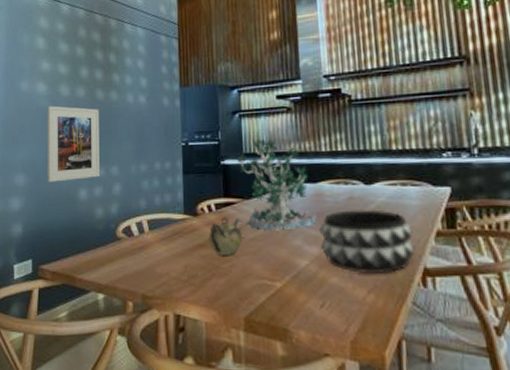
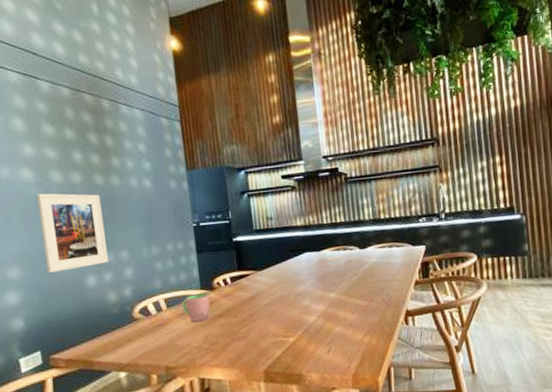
cup: none [163,218,193,249] -> present [181,293,210,322]
teapot: present [208,216,242,255] -> none [226,287,258,322]
plant: present [237,139,317,231] -> none [248,215,322,296]
decorative bowl: present [318,209,415,275] -> none [323,269,399,321]

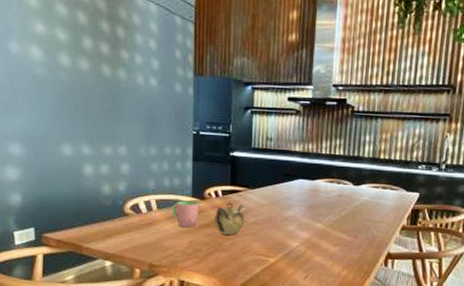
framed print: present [36,193,108,273] -> none [43,74,107,156]
teapot: none [226,287,258,322] -> present [213,202,245,235]

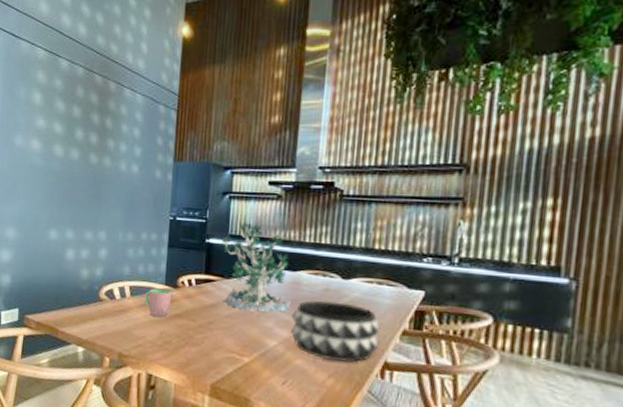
teapot: present [213,202,245,235] -> none [185,292,219,328]
plant: none [245,136,310,217] -> present [221,223,291,312]
decorative bowl: none [310,205,385,256] -> present [290,300,381,362]

